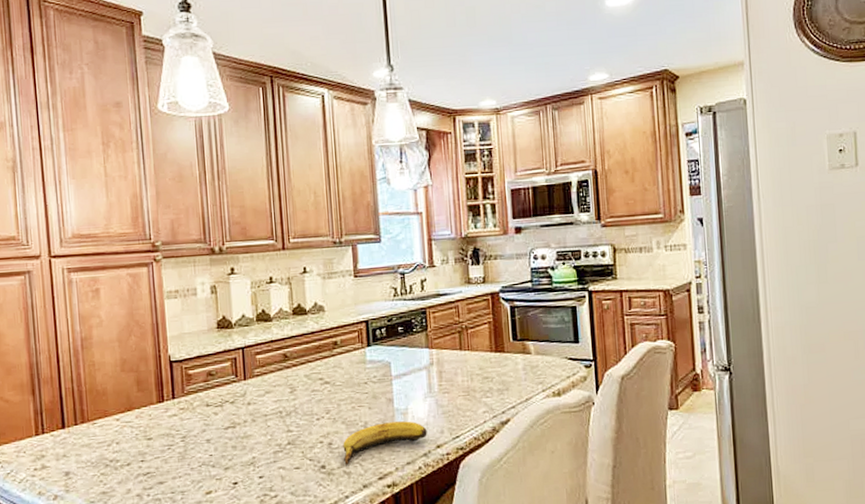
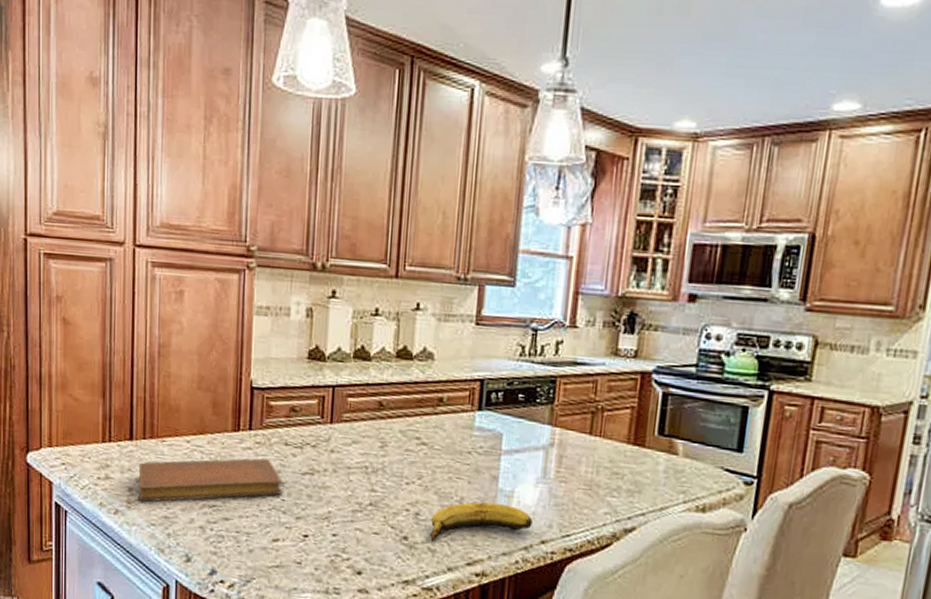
notebook: none [73,420,210,483] -> present [138,458,283,502]

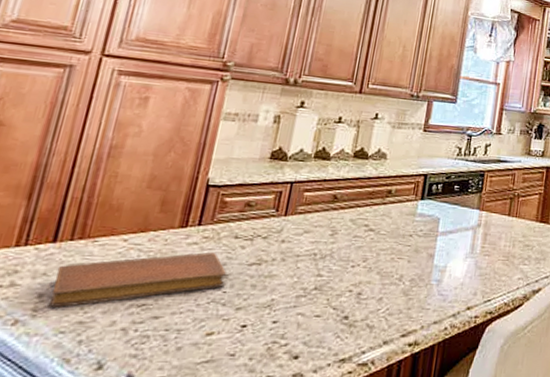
banana: present [430,502,533,542] -> none [369,278,461,318]

